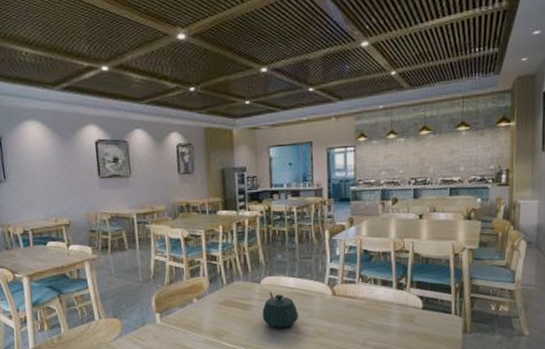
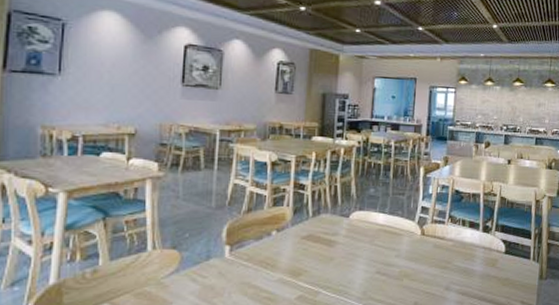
teapot: present [262,291,298,329] -> none [347,227,385,269]

